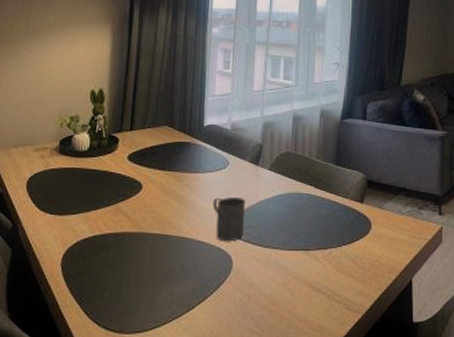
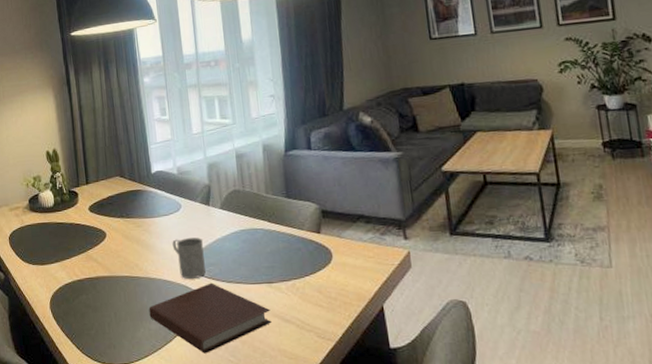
notebook: none [174,246,303,323] -> present [149,282,272,354]

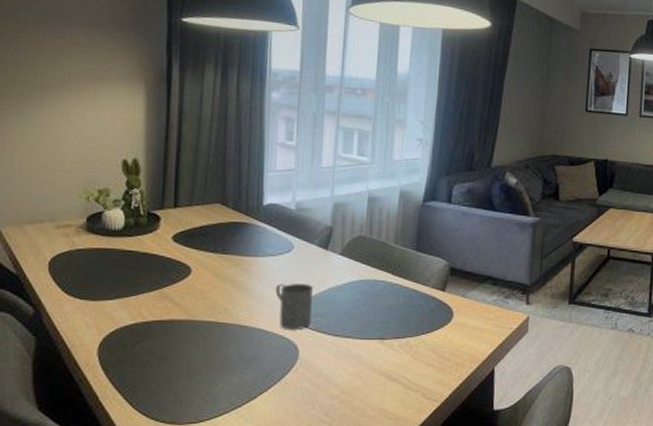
notebook: present [149,282,272,354] -> none [233,335,378,412]

